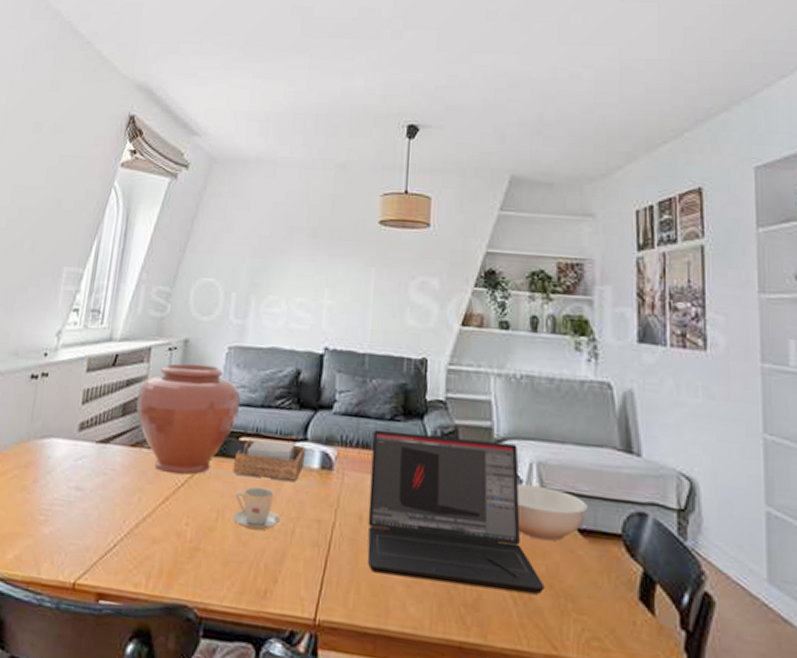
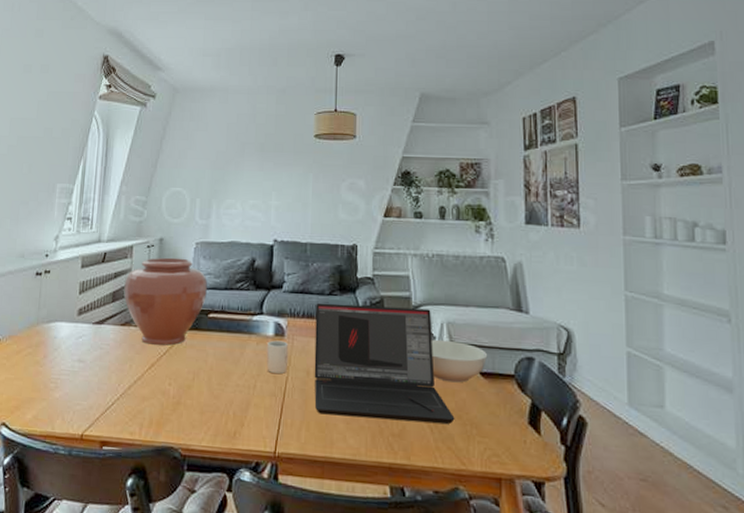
napkin holder: present [232,439,306,481] -> none [204,315,262,346]
teacup: present [232,486,281,531] -> none [206,352,245,387]
mug: none [308,474,338,519] -> present [266,340,289,374]

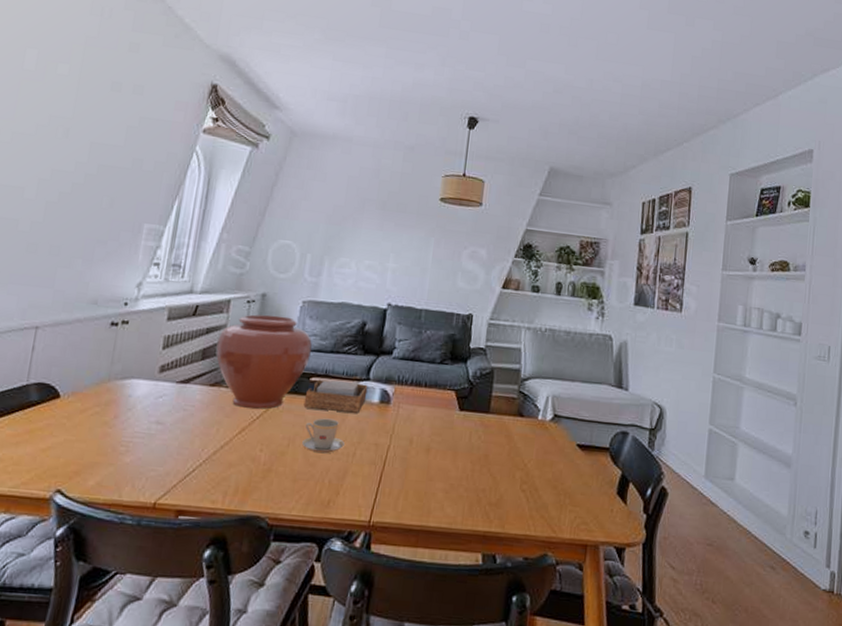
napkin holder: none [204,315,262,346] -> present [303,379,368,413]
teacup: none [206,352,245,387] -> present [302,418,345,454]
mug: present [266,340,289,374] -> none [368,407,394,443]
laptop: present [314,302,455,424] -> none [415,371,551,494]
bowl: present [431,339,488,383] -> none [534,412,587,454]

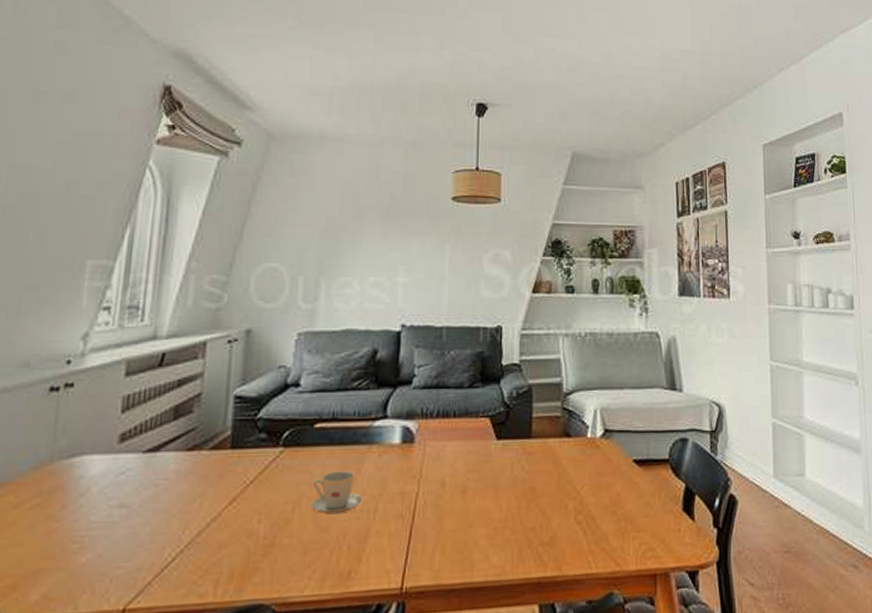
vase: present [216,314,312,409] -> none [192,354,314,472]
napkin holder: present [303,379,368,413] -> none [308,422,386,462]

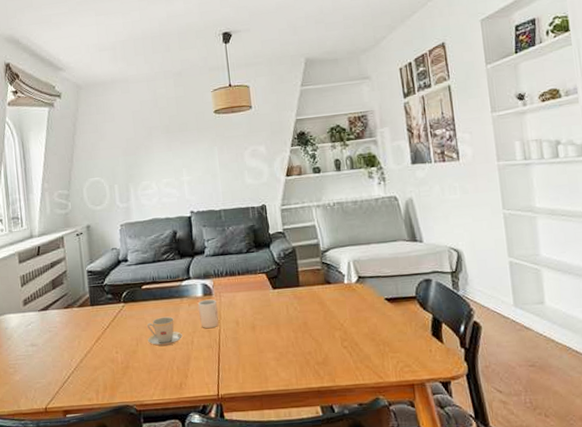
mug: none [390,448,420,491] -> present [198,299,219,329]

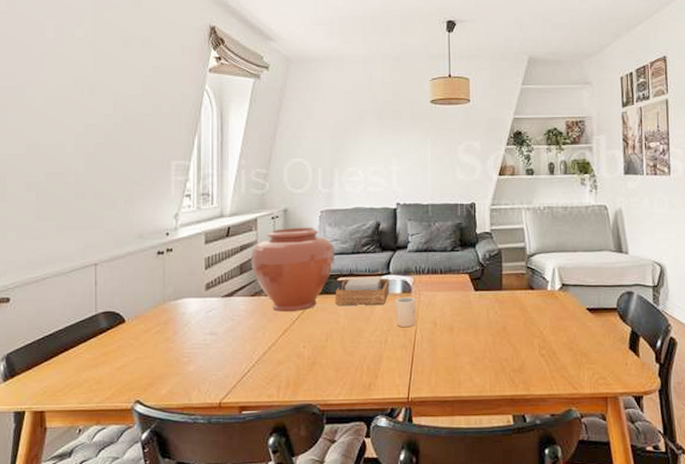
vase: none [61,240,138,321] -> present [251,227,335,311]
napkin holder: none [140,283,192,312] -> present [335,277,390,305]
teacup: present [146,316,183,347] -> none [339,312,376,344]

